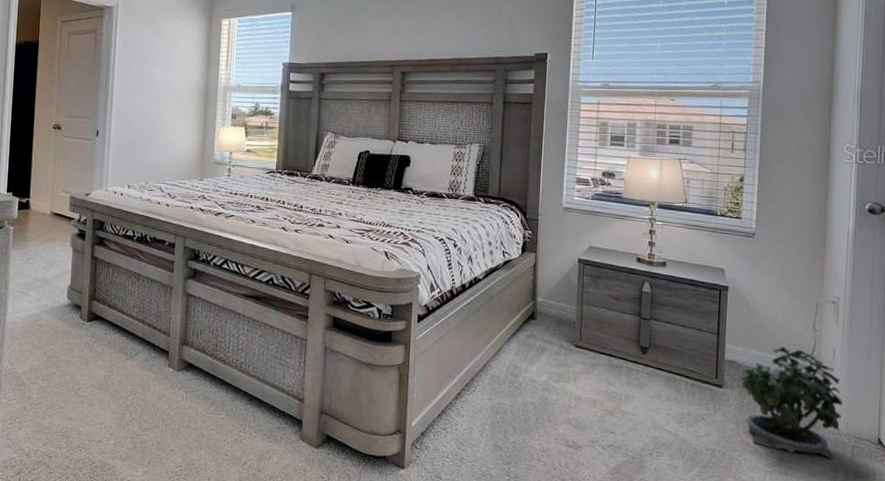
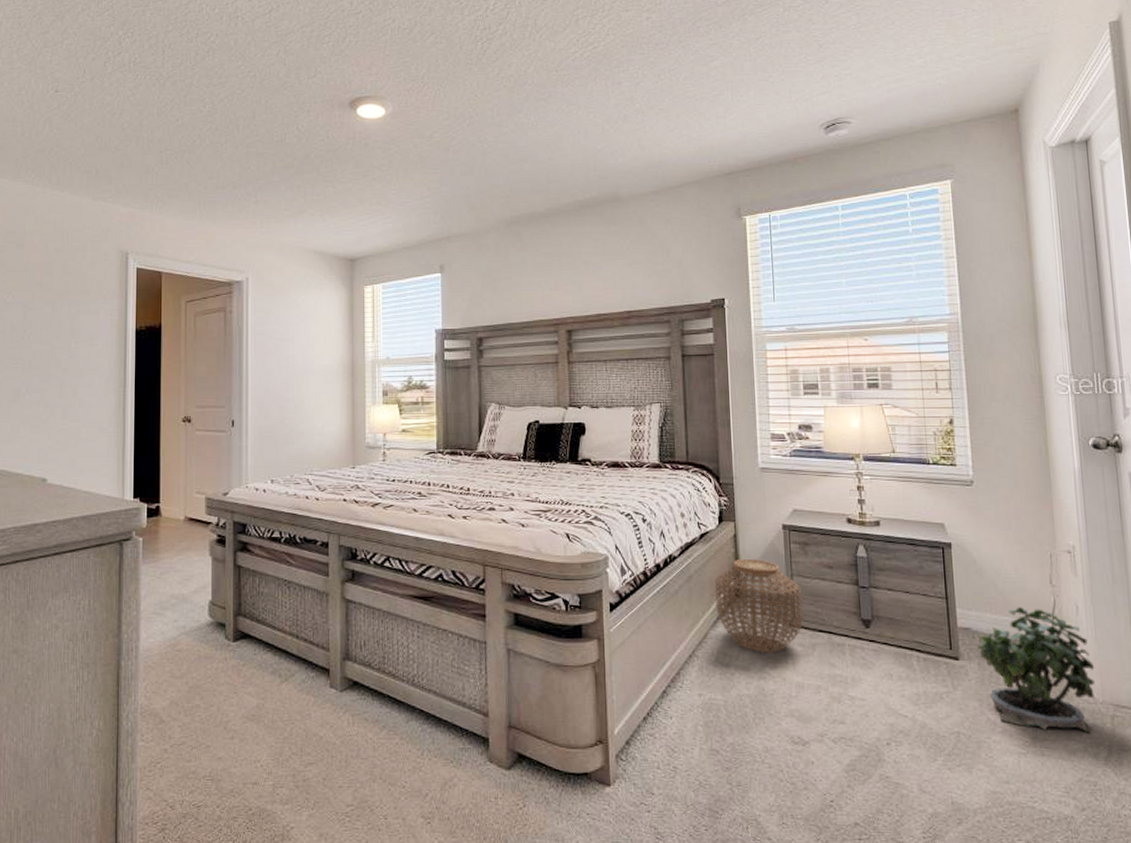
woven basket: none [511,285,589,369] -> present [715,558,803,653]

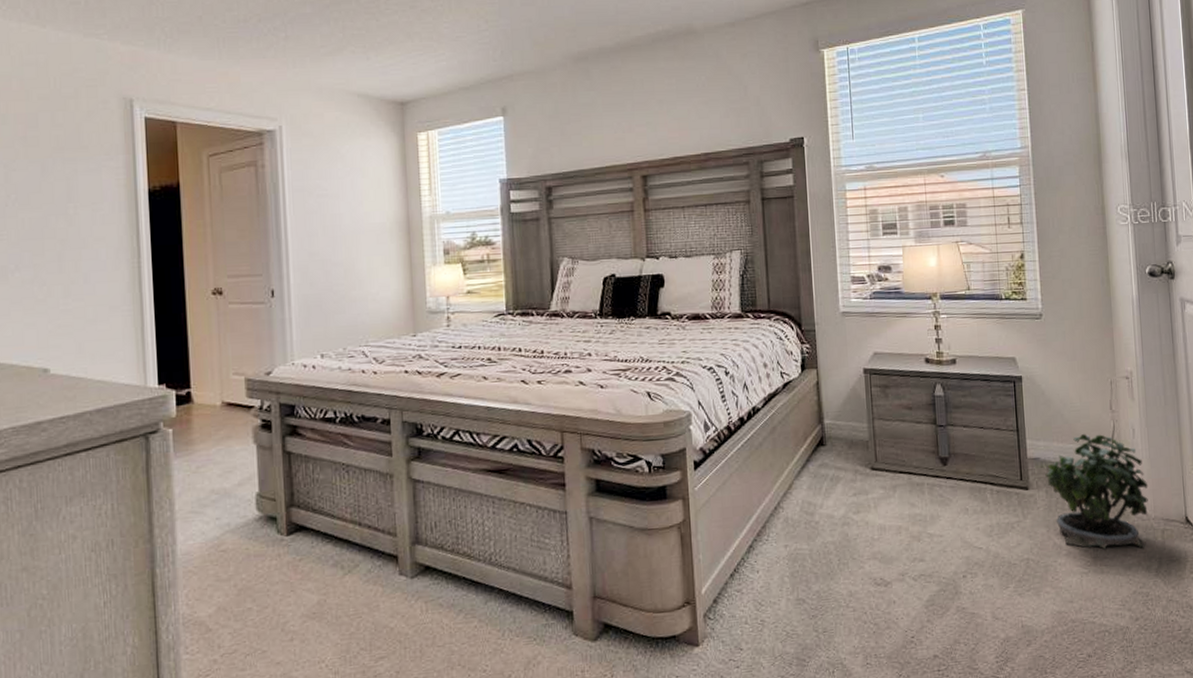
woven basket: present [715,558,803,653] -> none [798,405,884,499]

